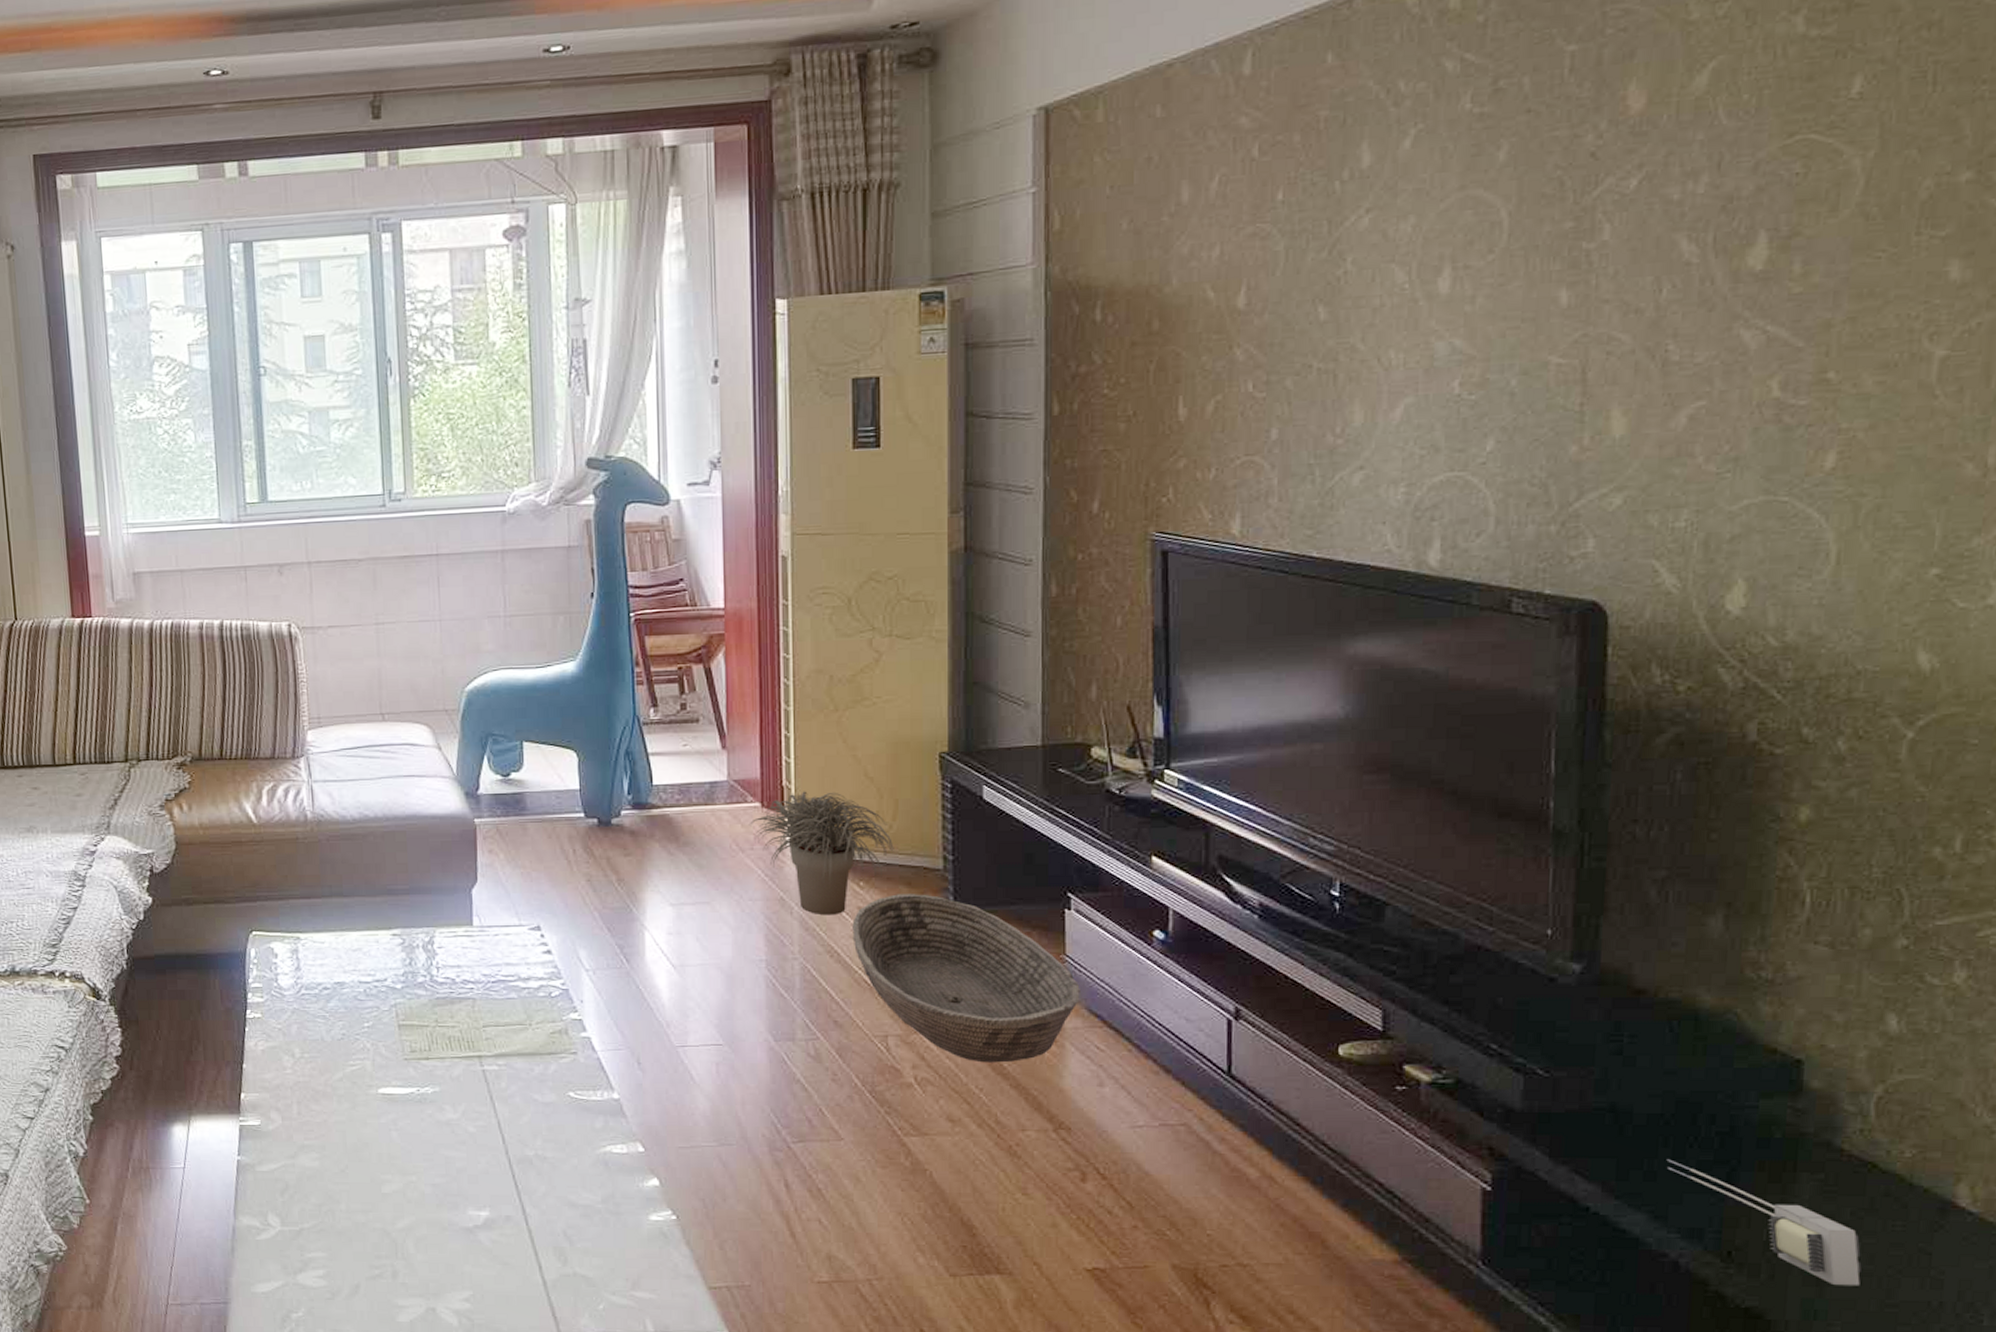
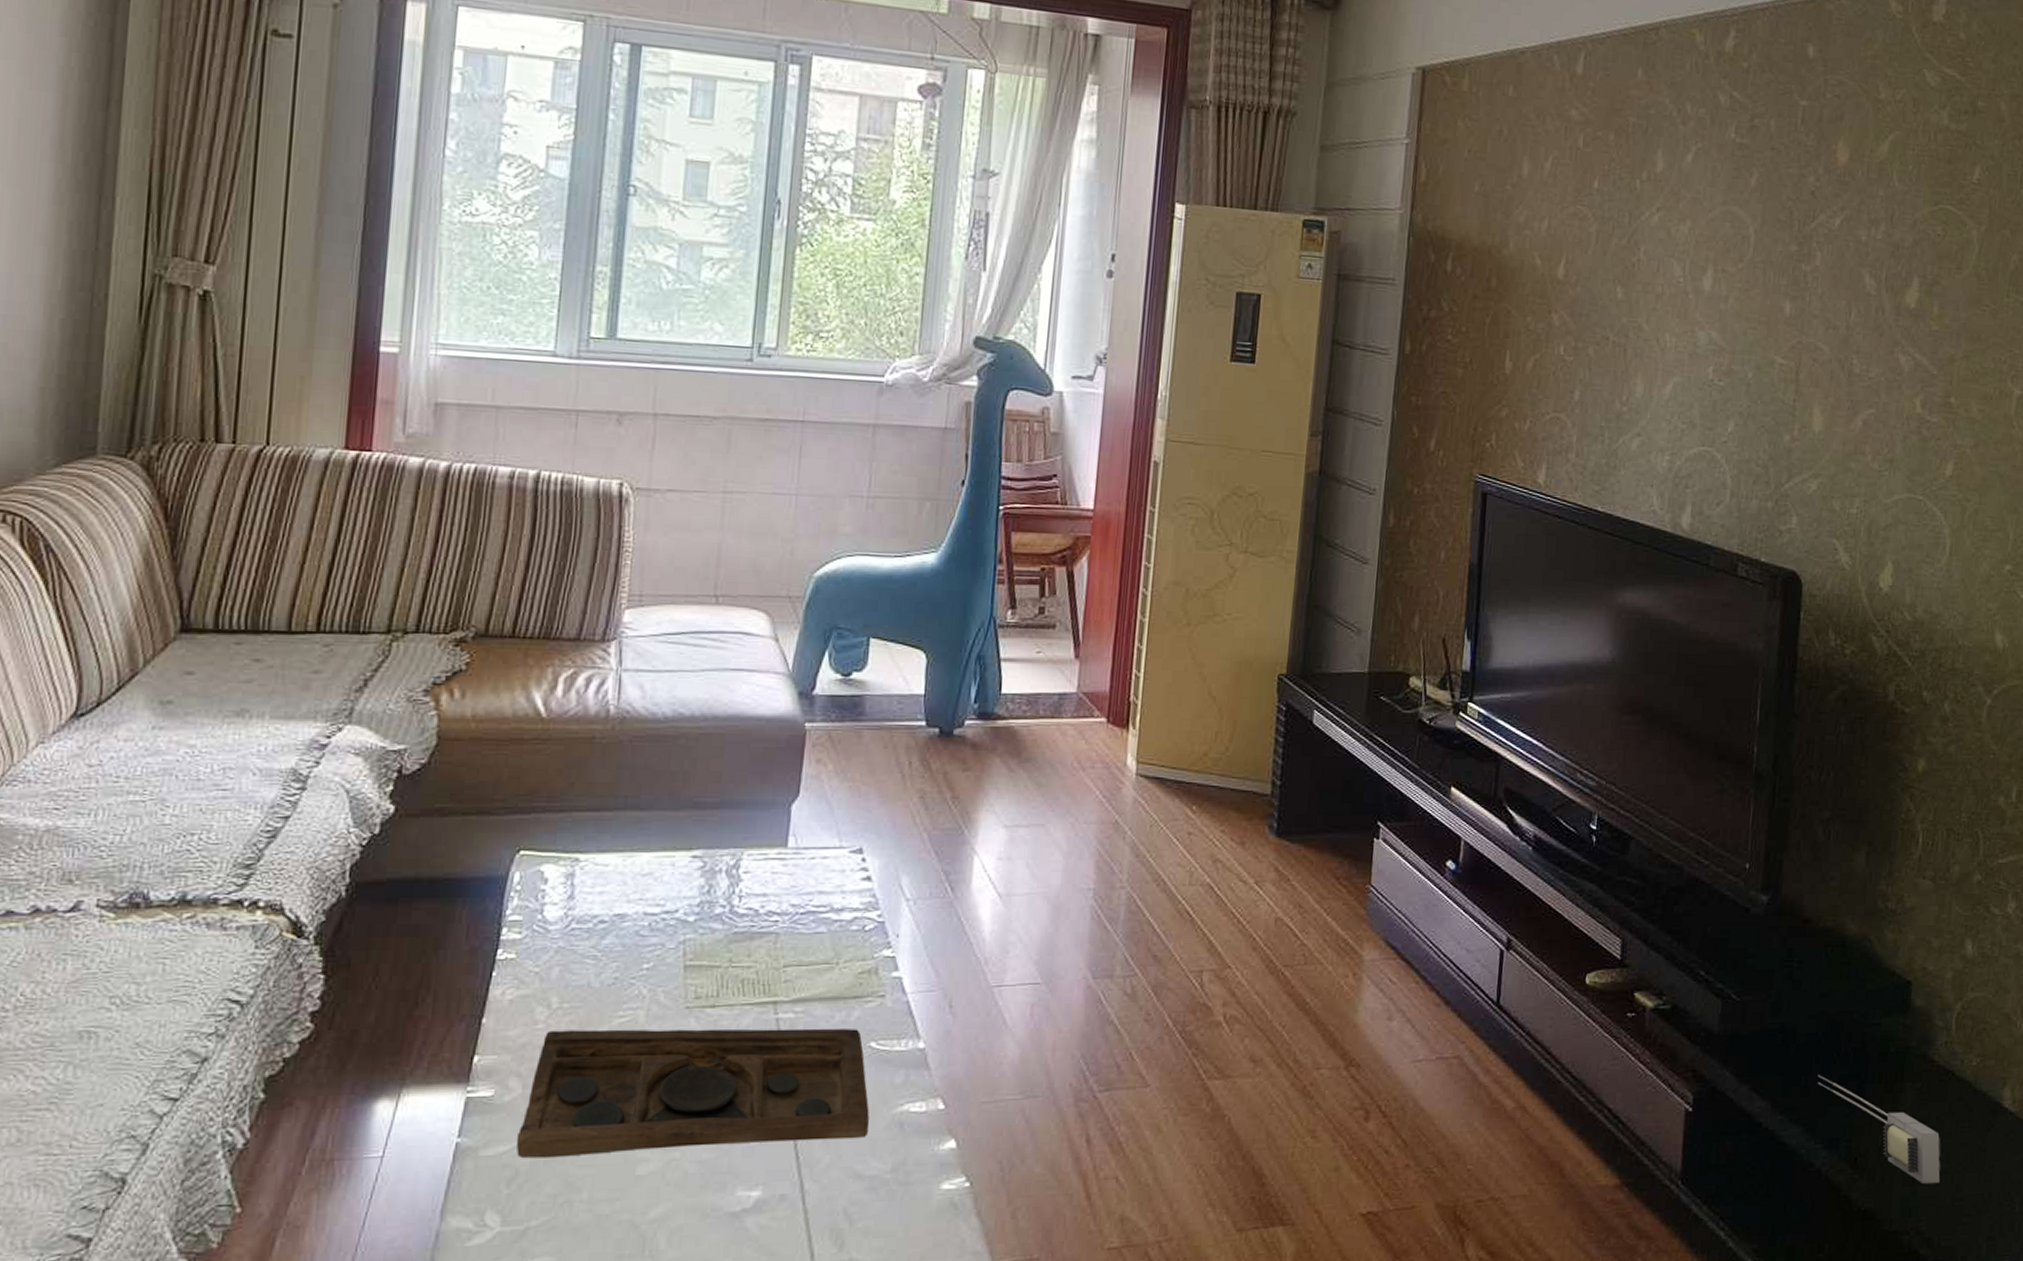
decorative tray: none [283,1075,576,1176] -> present [516,1028,870,1159]
potted plant: present [748,791,894,916] -> none [1092,707,1228,841]
basket: present [852,894,1080,1063] -> none [1180,819,1381,998]

